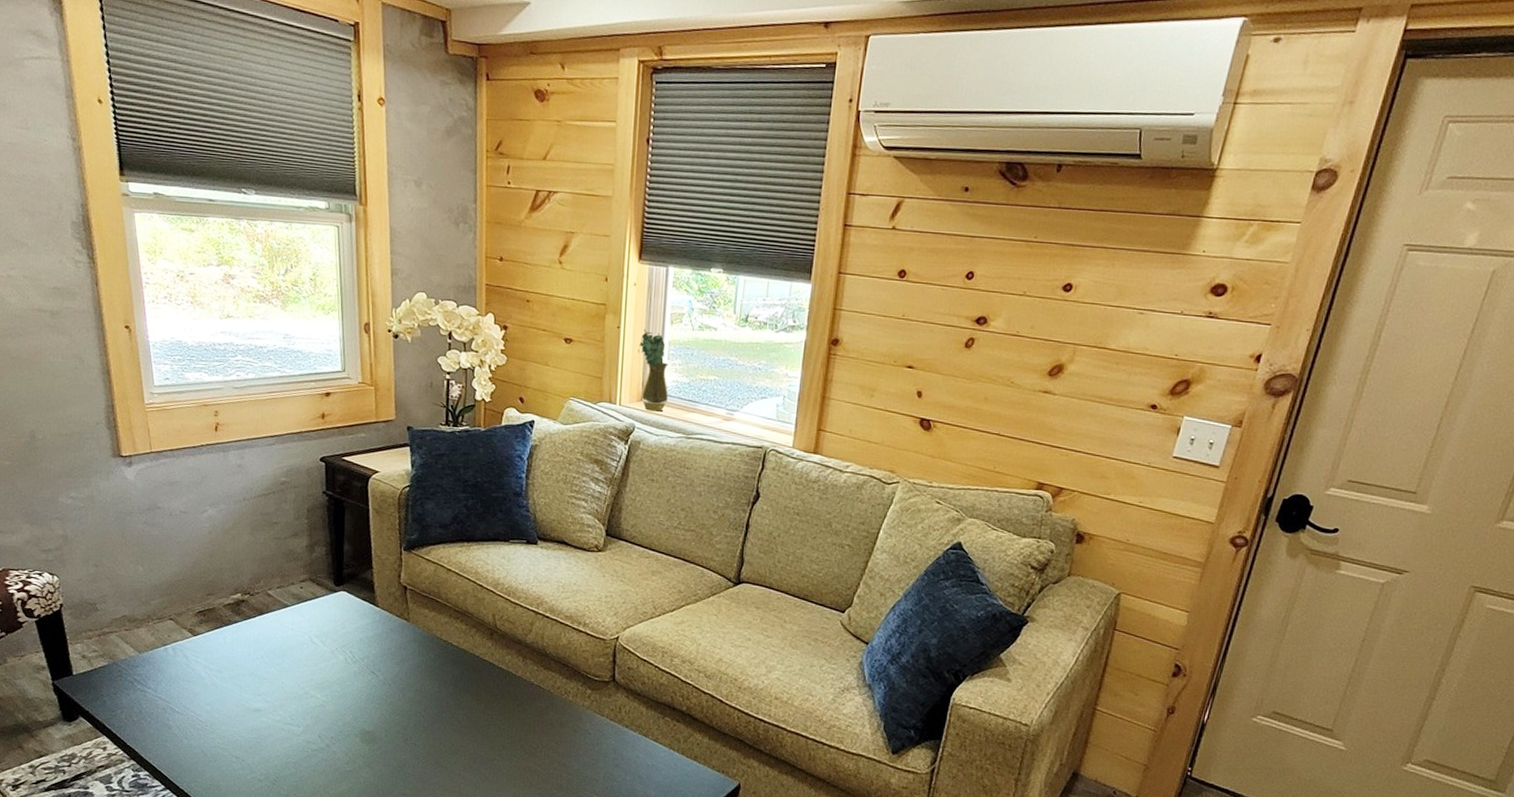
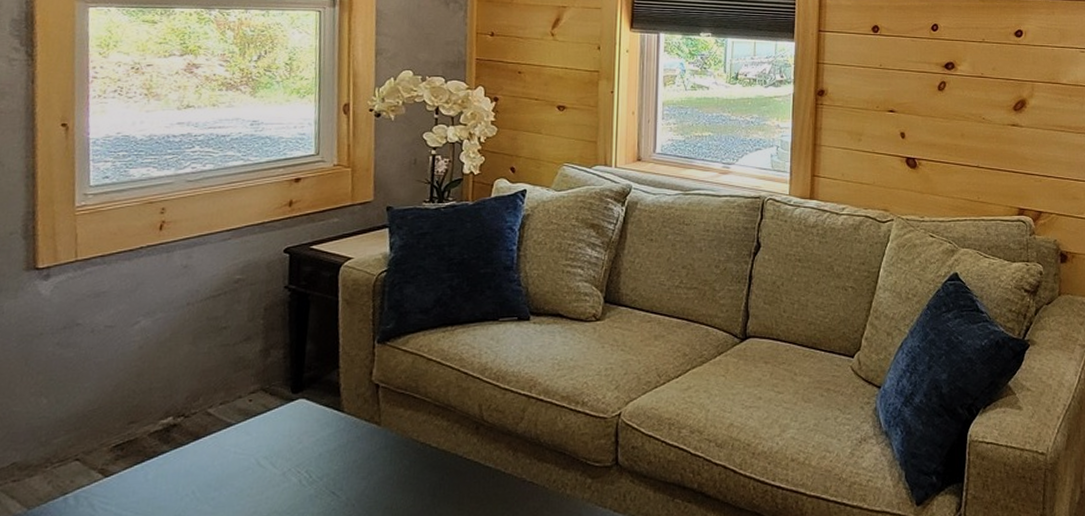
vase: present [639,328,669,412] -> none [633,91,664,171]

